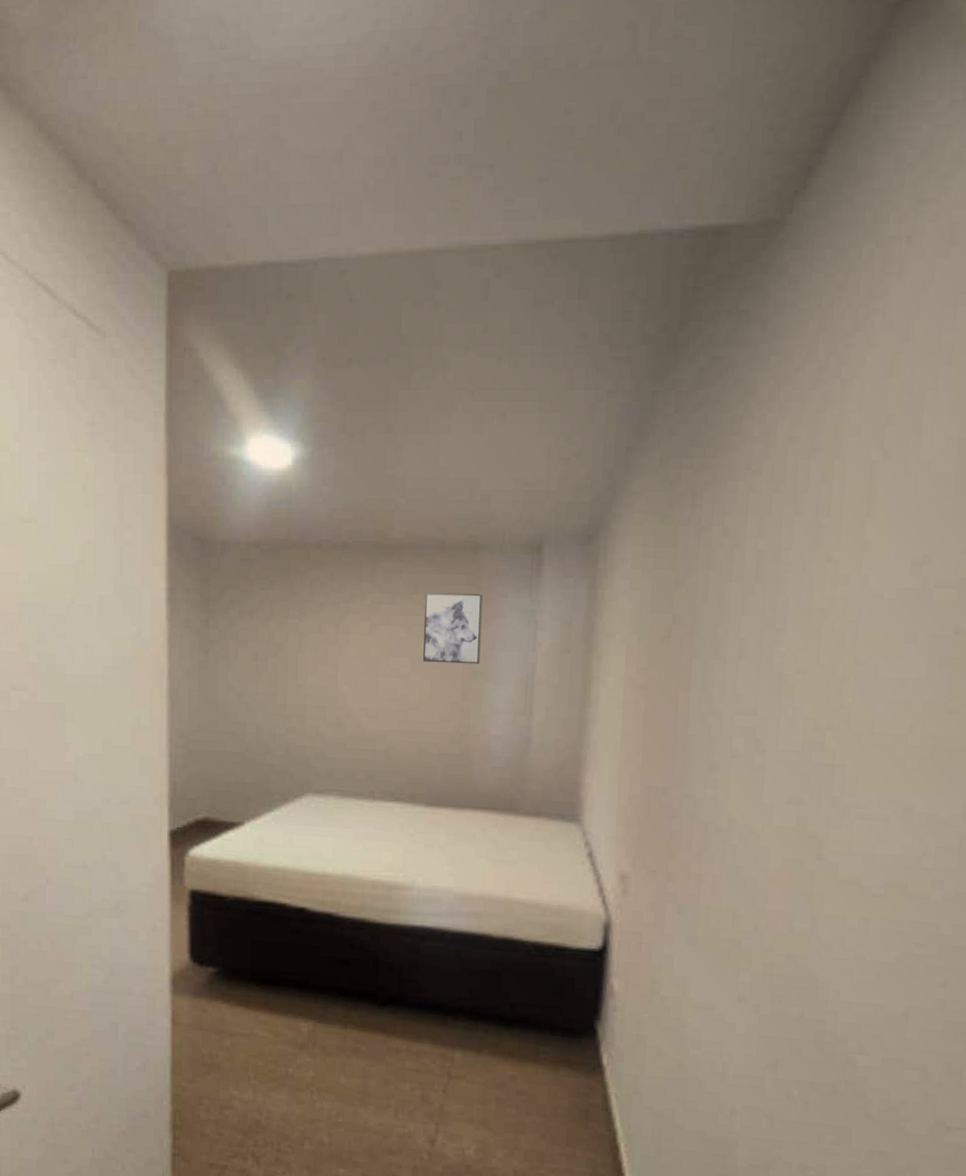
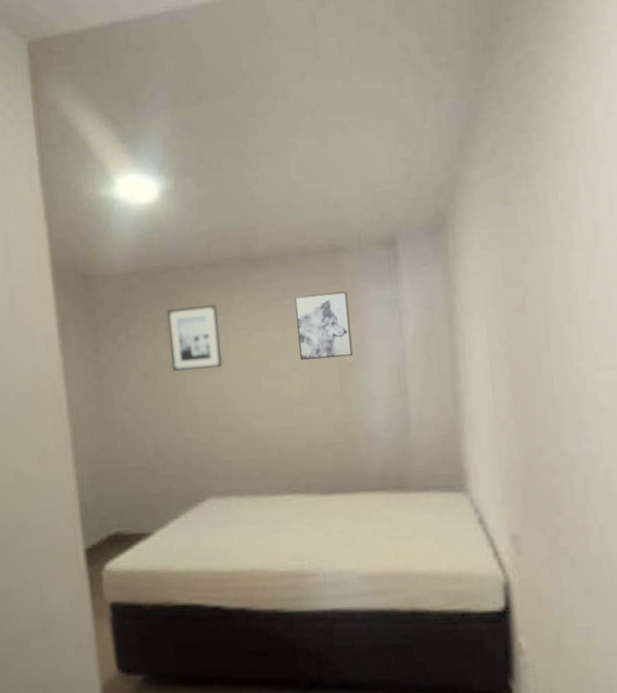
wall art: none [285,588,340,658] -> present [166,303,223,371]

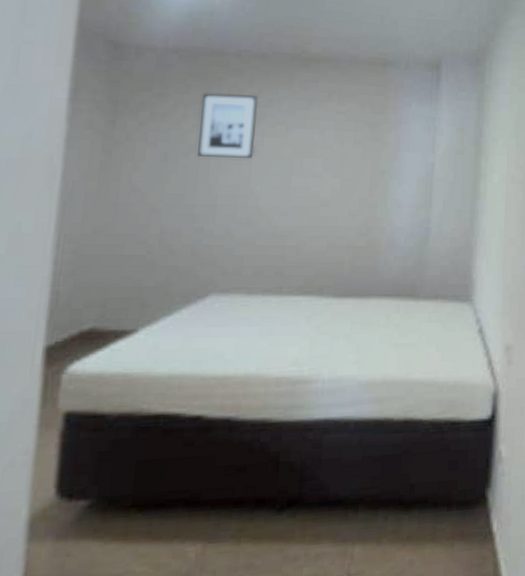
wall art: present [295,291,353,361] -> none [335,100,390,164]

